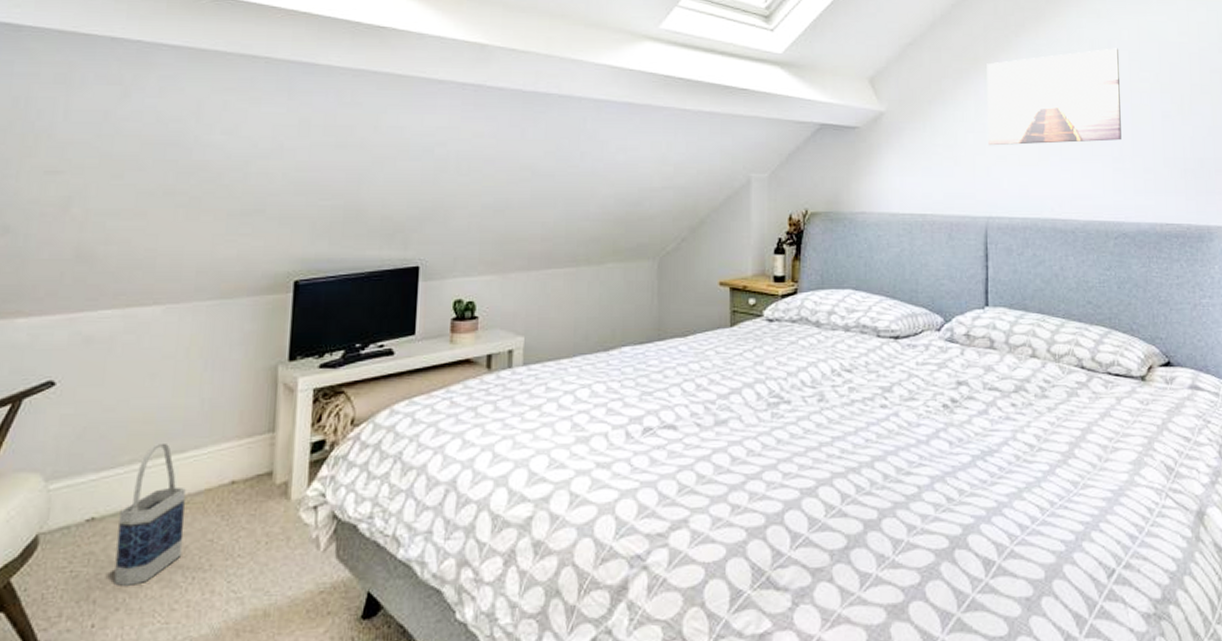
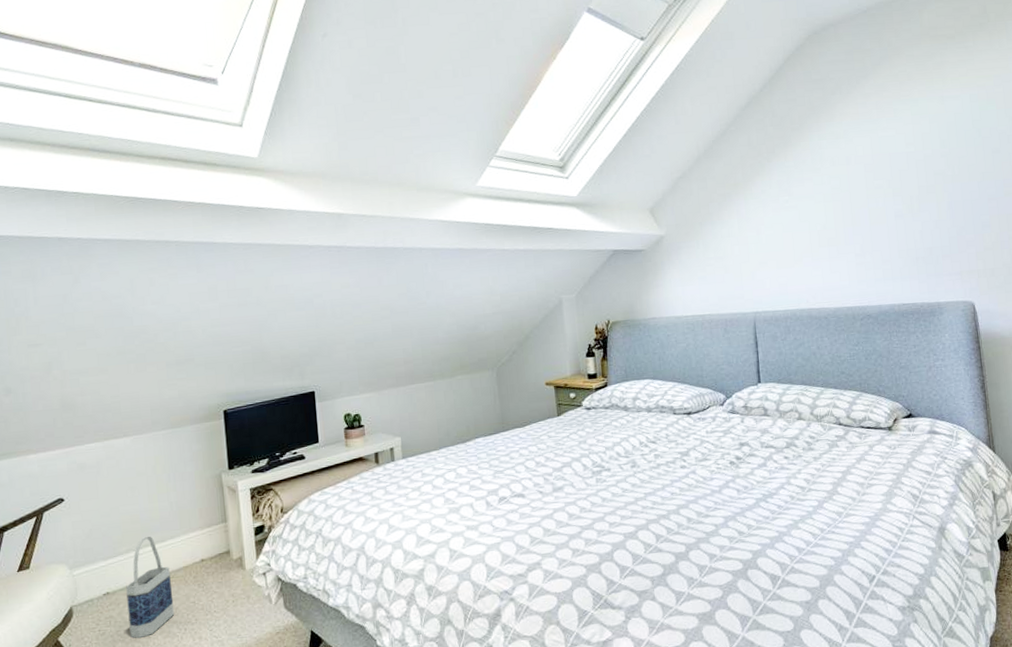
wall art: present [987,48,1122,146] -> none [745,162,862,255]

